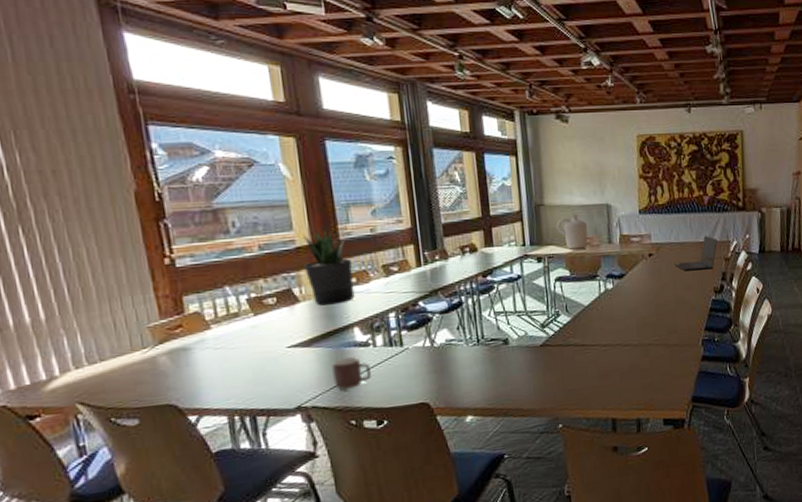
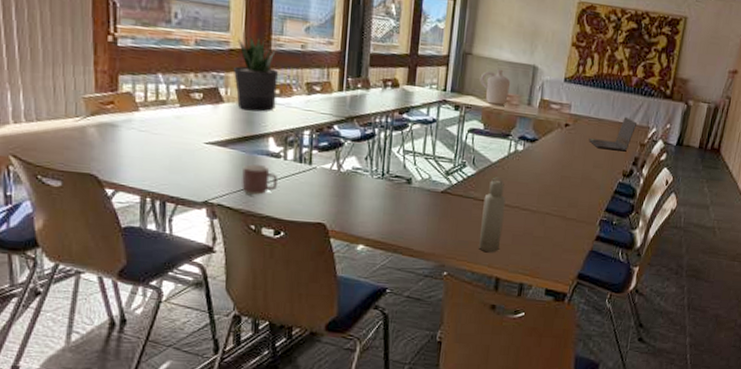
bottle: none [584,319,610,396] -> present [478,177,506,253]

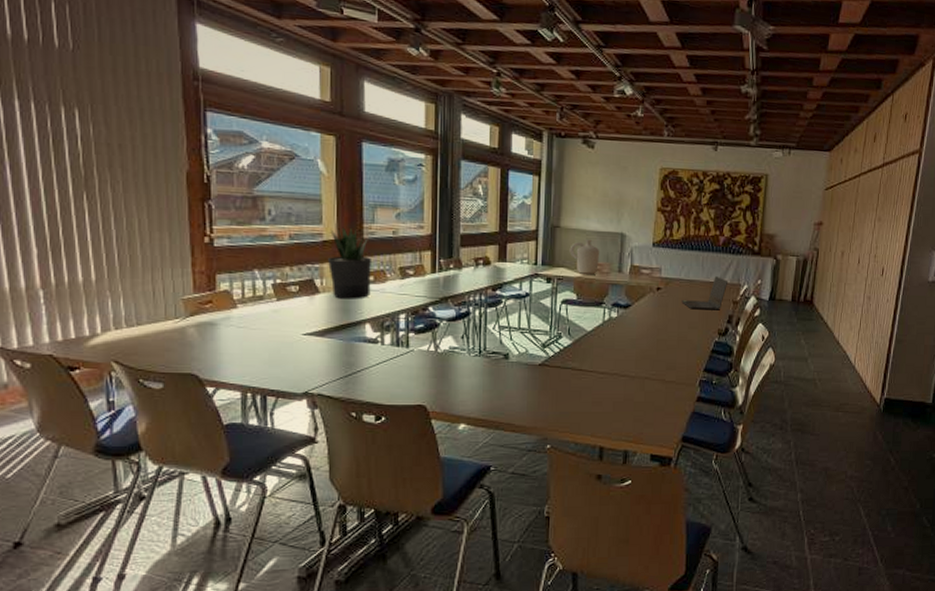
mug: present [242,164,277,195] -> none [341,352,376,382]
bottle: present [478,177,506,253] -> none [579,345,603,422]

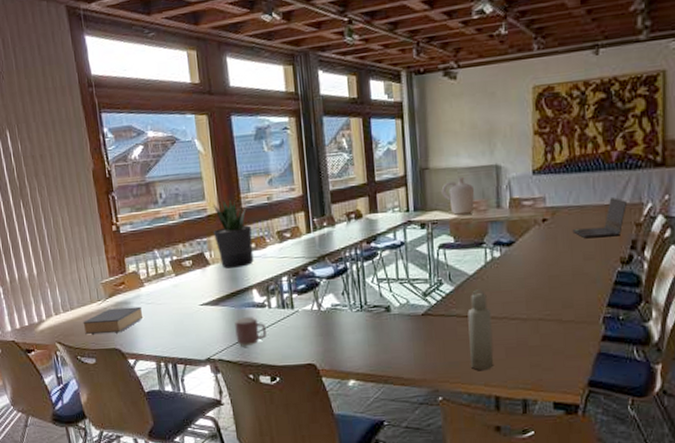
book: none [151,328,232,357] -> present [83,306,144,335]
mug: none [341,352,376,382] -> present [234,317,267,346]
bottle: none [579,345,603,422] -> present [467,289,494,371]

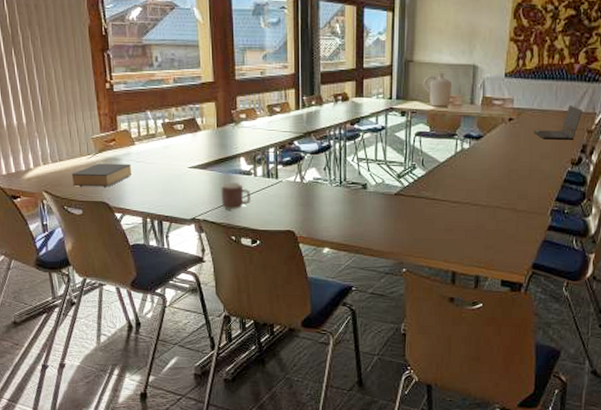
planter: present [213,198,254,269] -> none [207,67,244,136]
bottle: present [467,289,494,371] -> none [433,176,456,249]

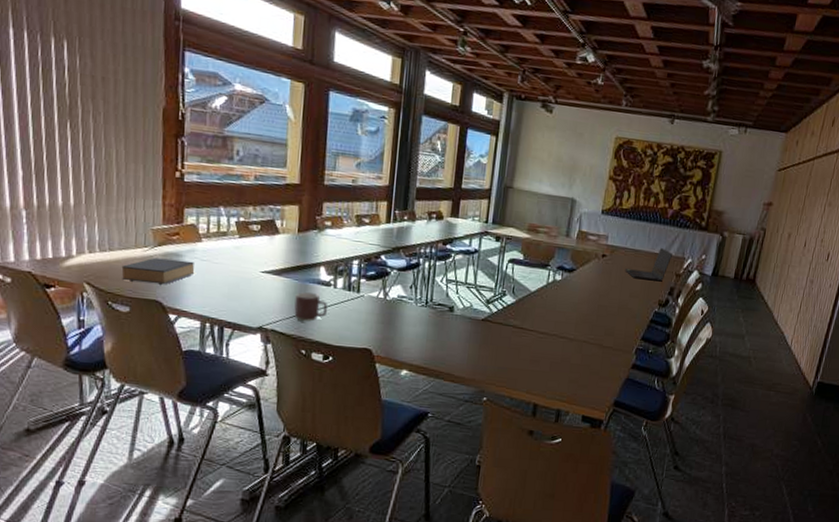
water jug: present [422,72,451,107] -> none [520,201,549,237]

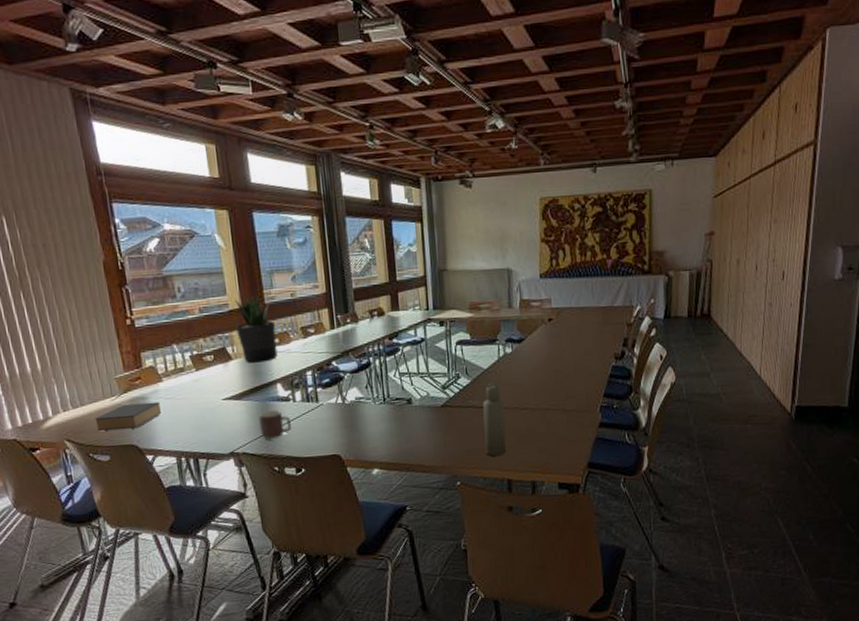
planter: none [289,168,330,243] -> present [234,293,278,363]
bottle: none [517,305,544,380] -> present [483,382,507,457]
laptop: present [625,248,672,282] -> none [574,300,620,337]

